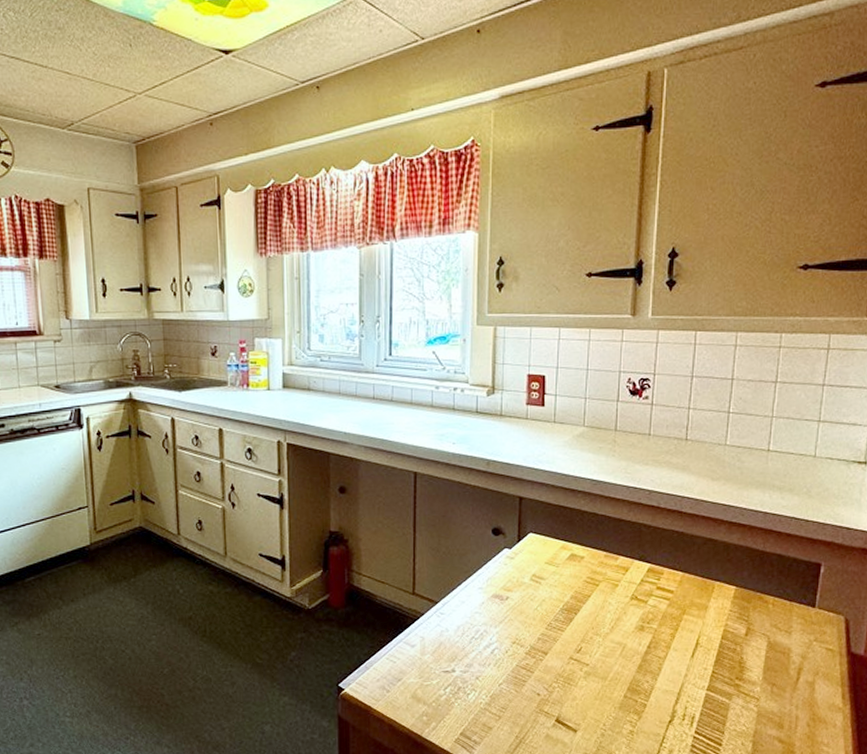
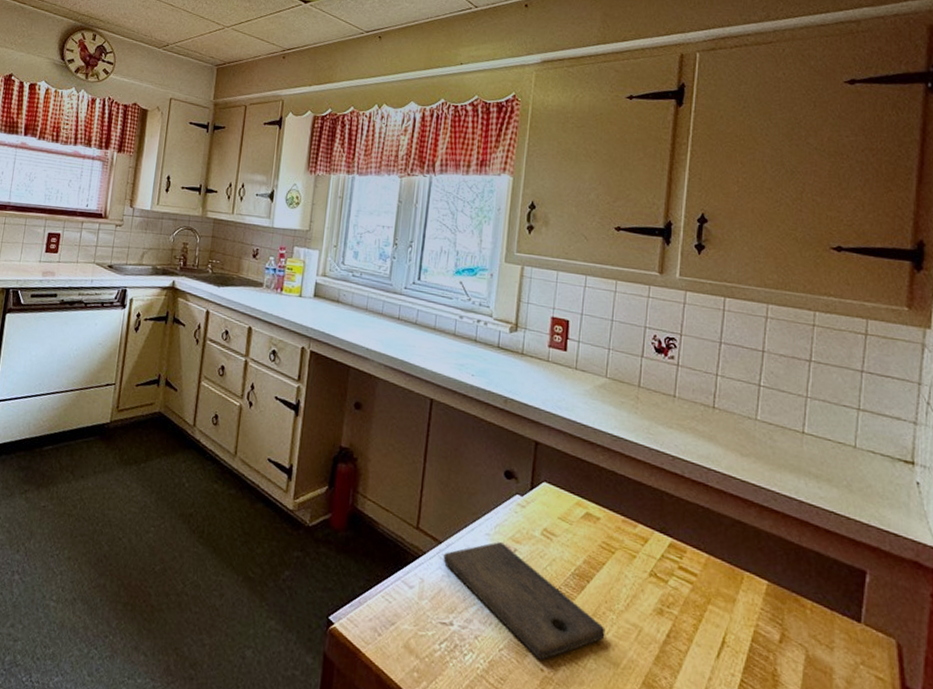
cutting board: none [441,593,593,687] -> present [443,542,606,660]

